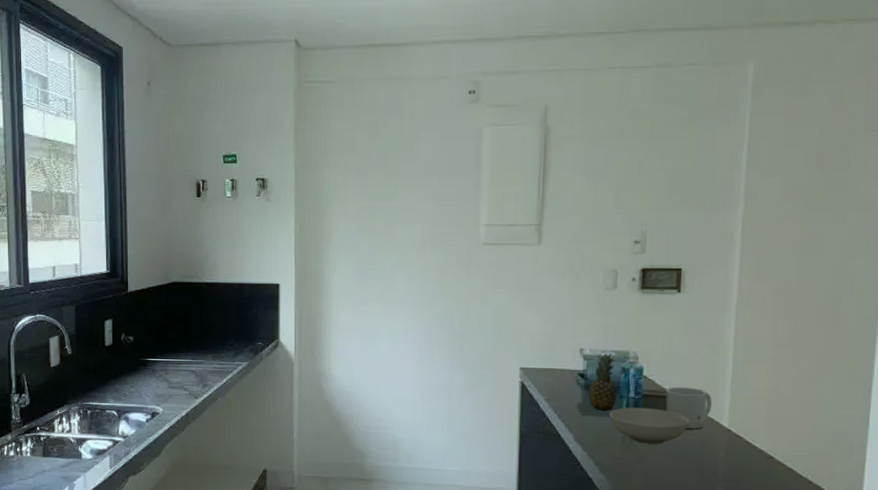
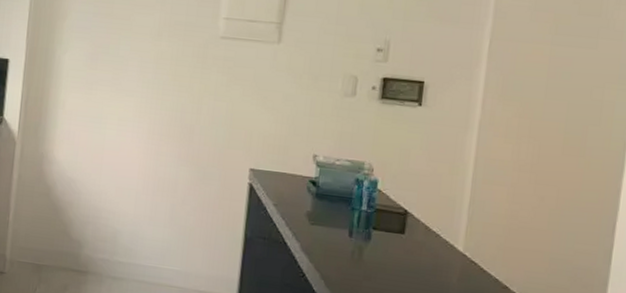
fruit: present [588,353,617,411] -> none [318,162,350,222]
bowl: present [609,407,690,445] -> none [339,220,423,263]
mug: present [665,386,713,430] -> none [398,203,448,251]

